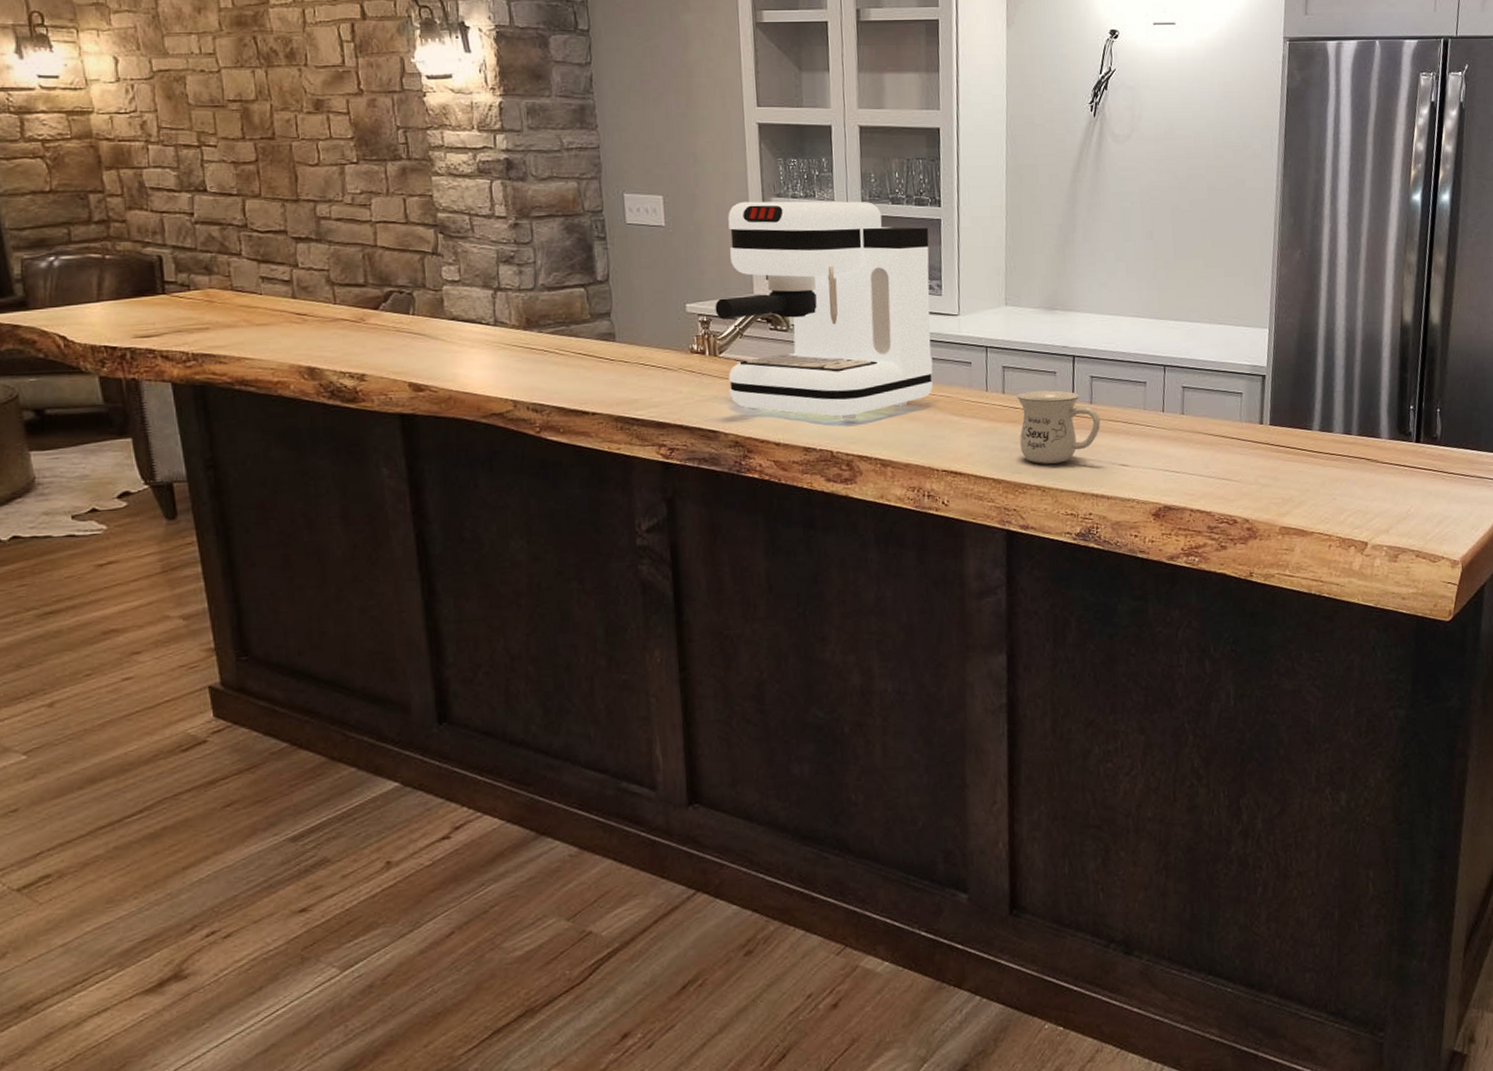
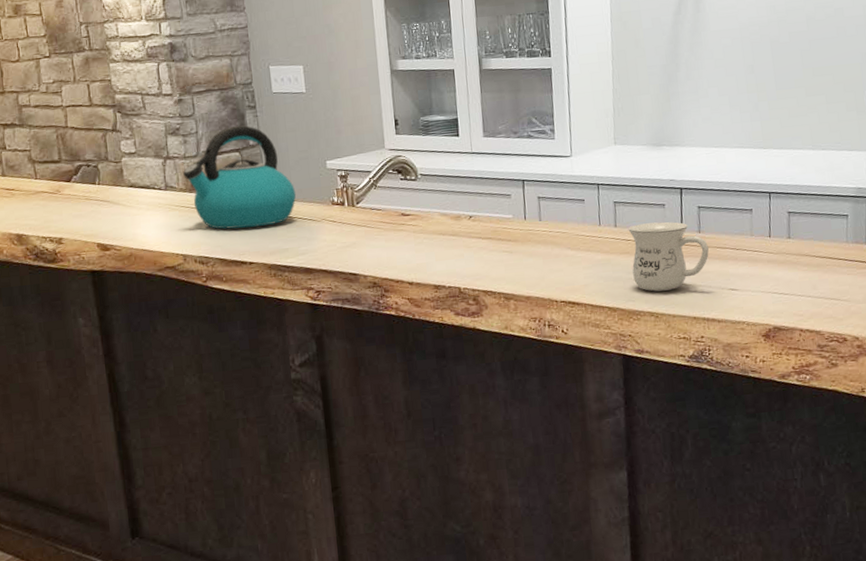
kettle: none [517,258,649,375] -> present [183,125,296,230]
coffee maker: present [715,201,933,420] -> none [351,57,550,259]

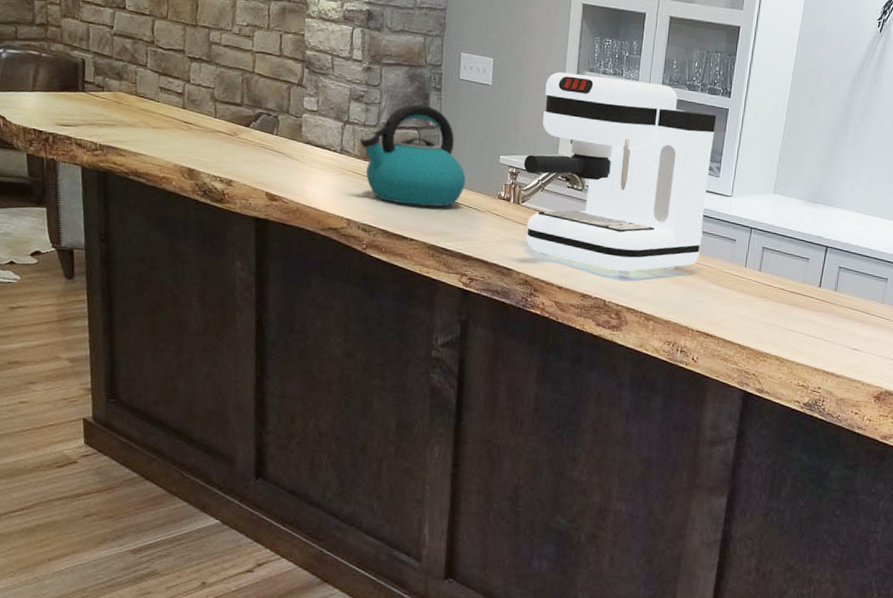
coffee maker: none [351,57,550,259] -> present [523,72,717,276]
mug: present [628,221,709,292] -> none [767,272,842,340]

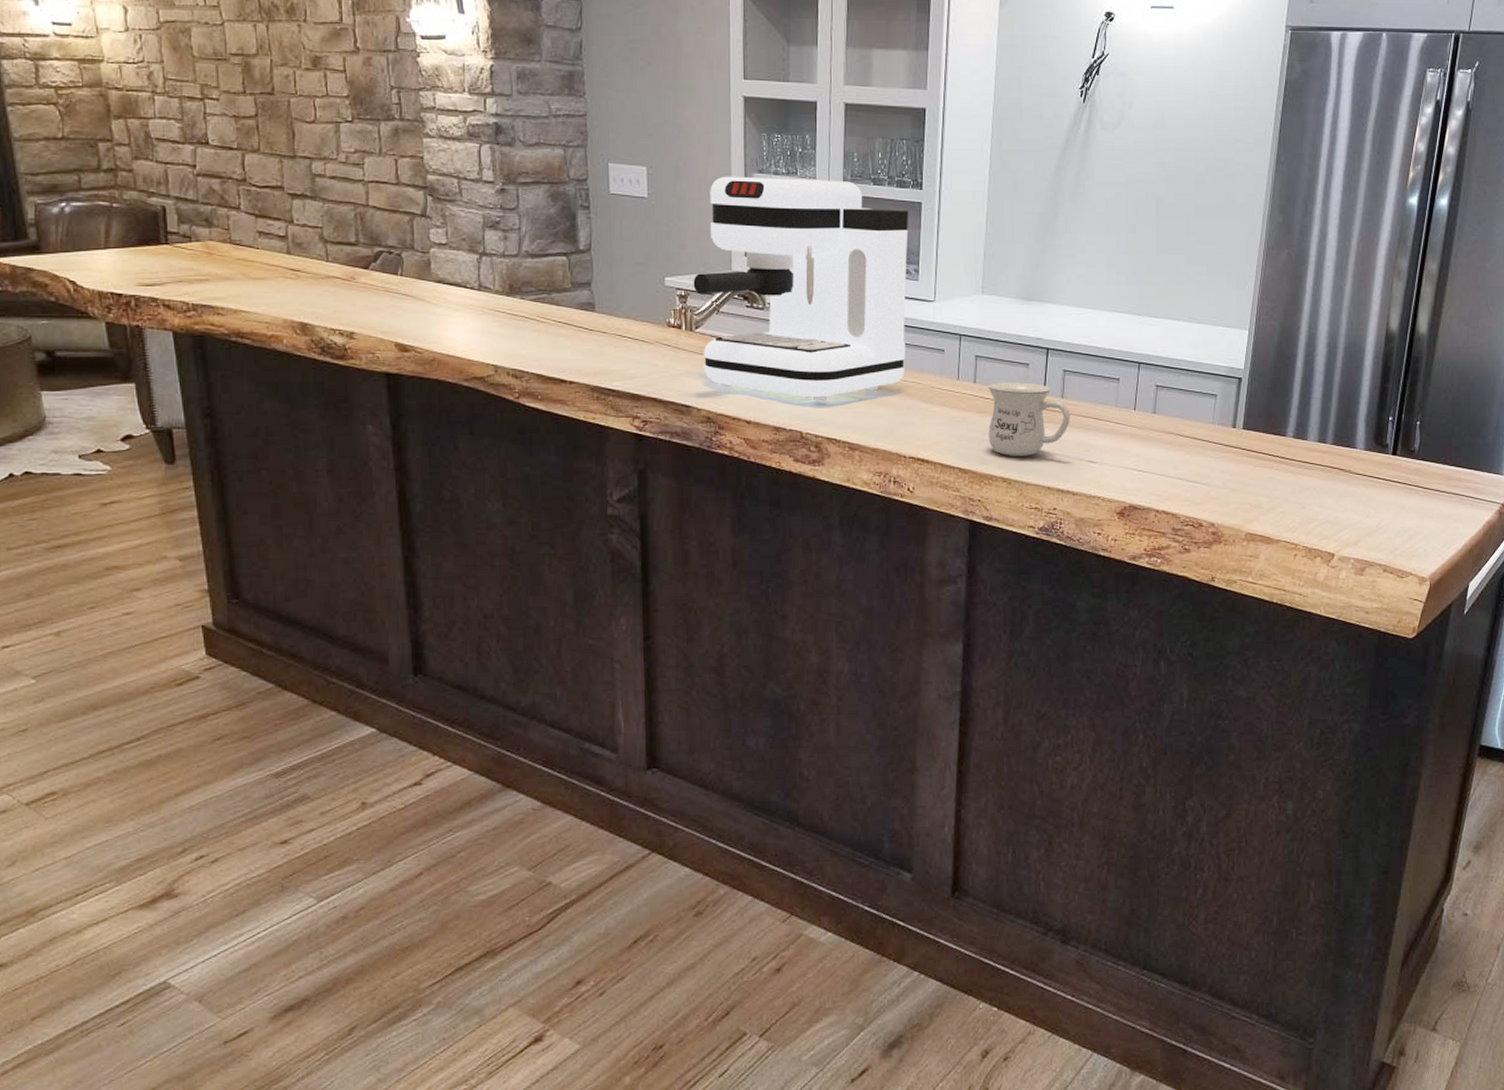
kettle: present [360,104,466,207] -> none [501,227,627,343]
mug: none [767,272,842,340] -> present [988,382,1071,456]

